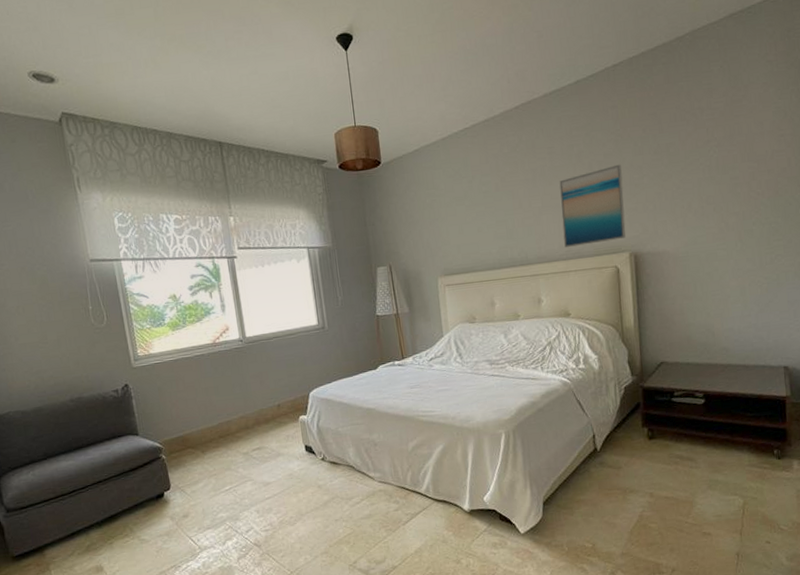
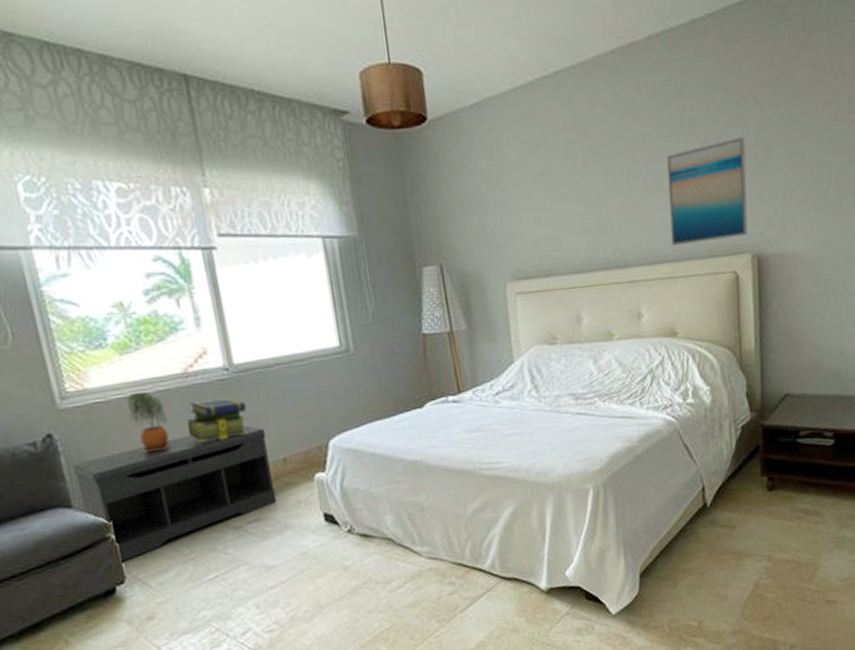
bench: none [139,380,273,475] -> present [71,425,277,562]
potted plant: none [176,356,203,399] -> present [127,391,170,453]
stack of books: none [214,361,254,392] -> present [187,398,247,443]

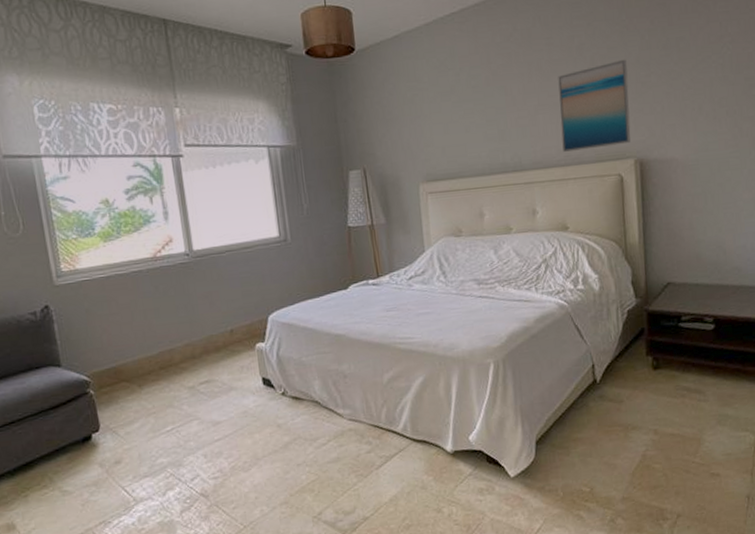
bench: present [71,425,277,562] -> none [62,301,224,414]
potted plant: present [127,391,170,453] -> none [108,272,140,323]
stack of books: present [187,398,247,443] -> none [154,278,202,315]

